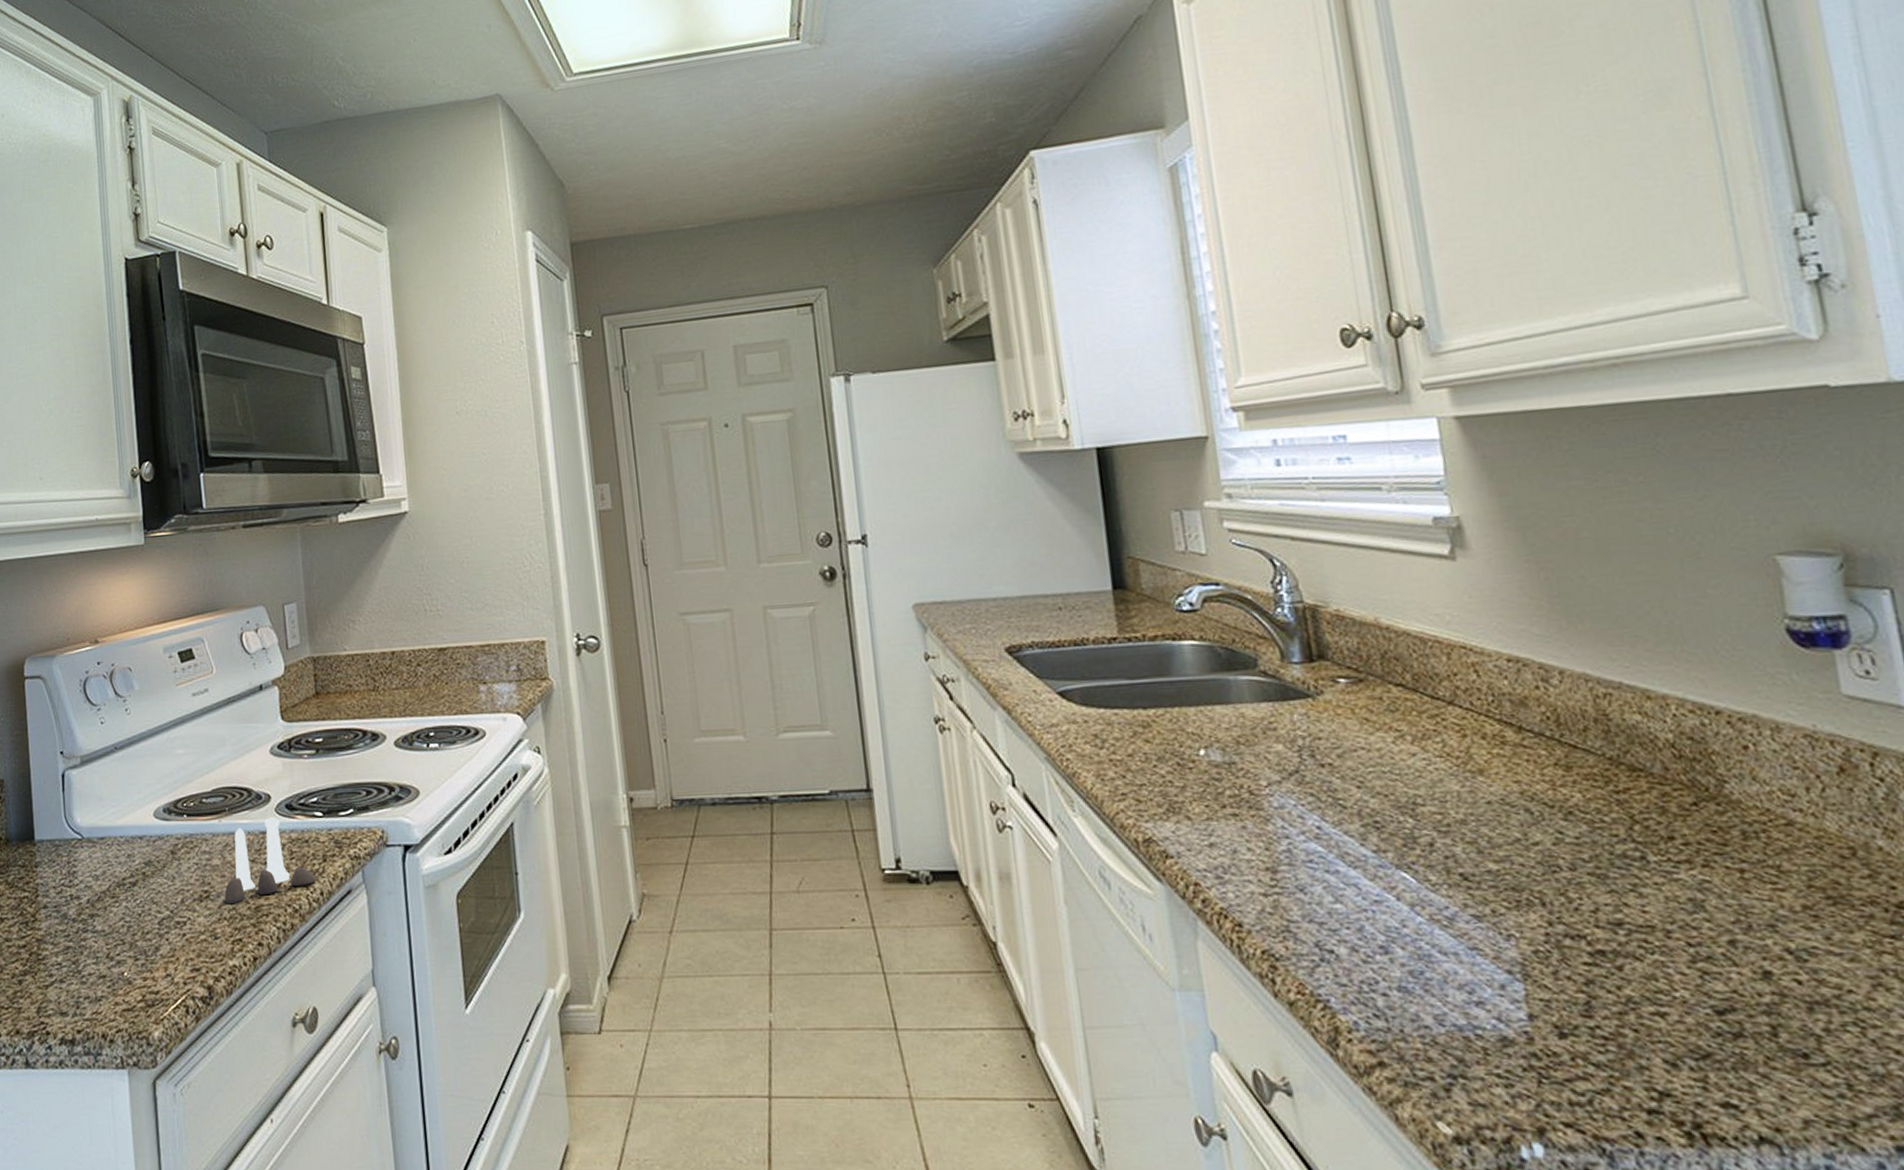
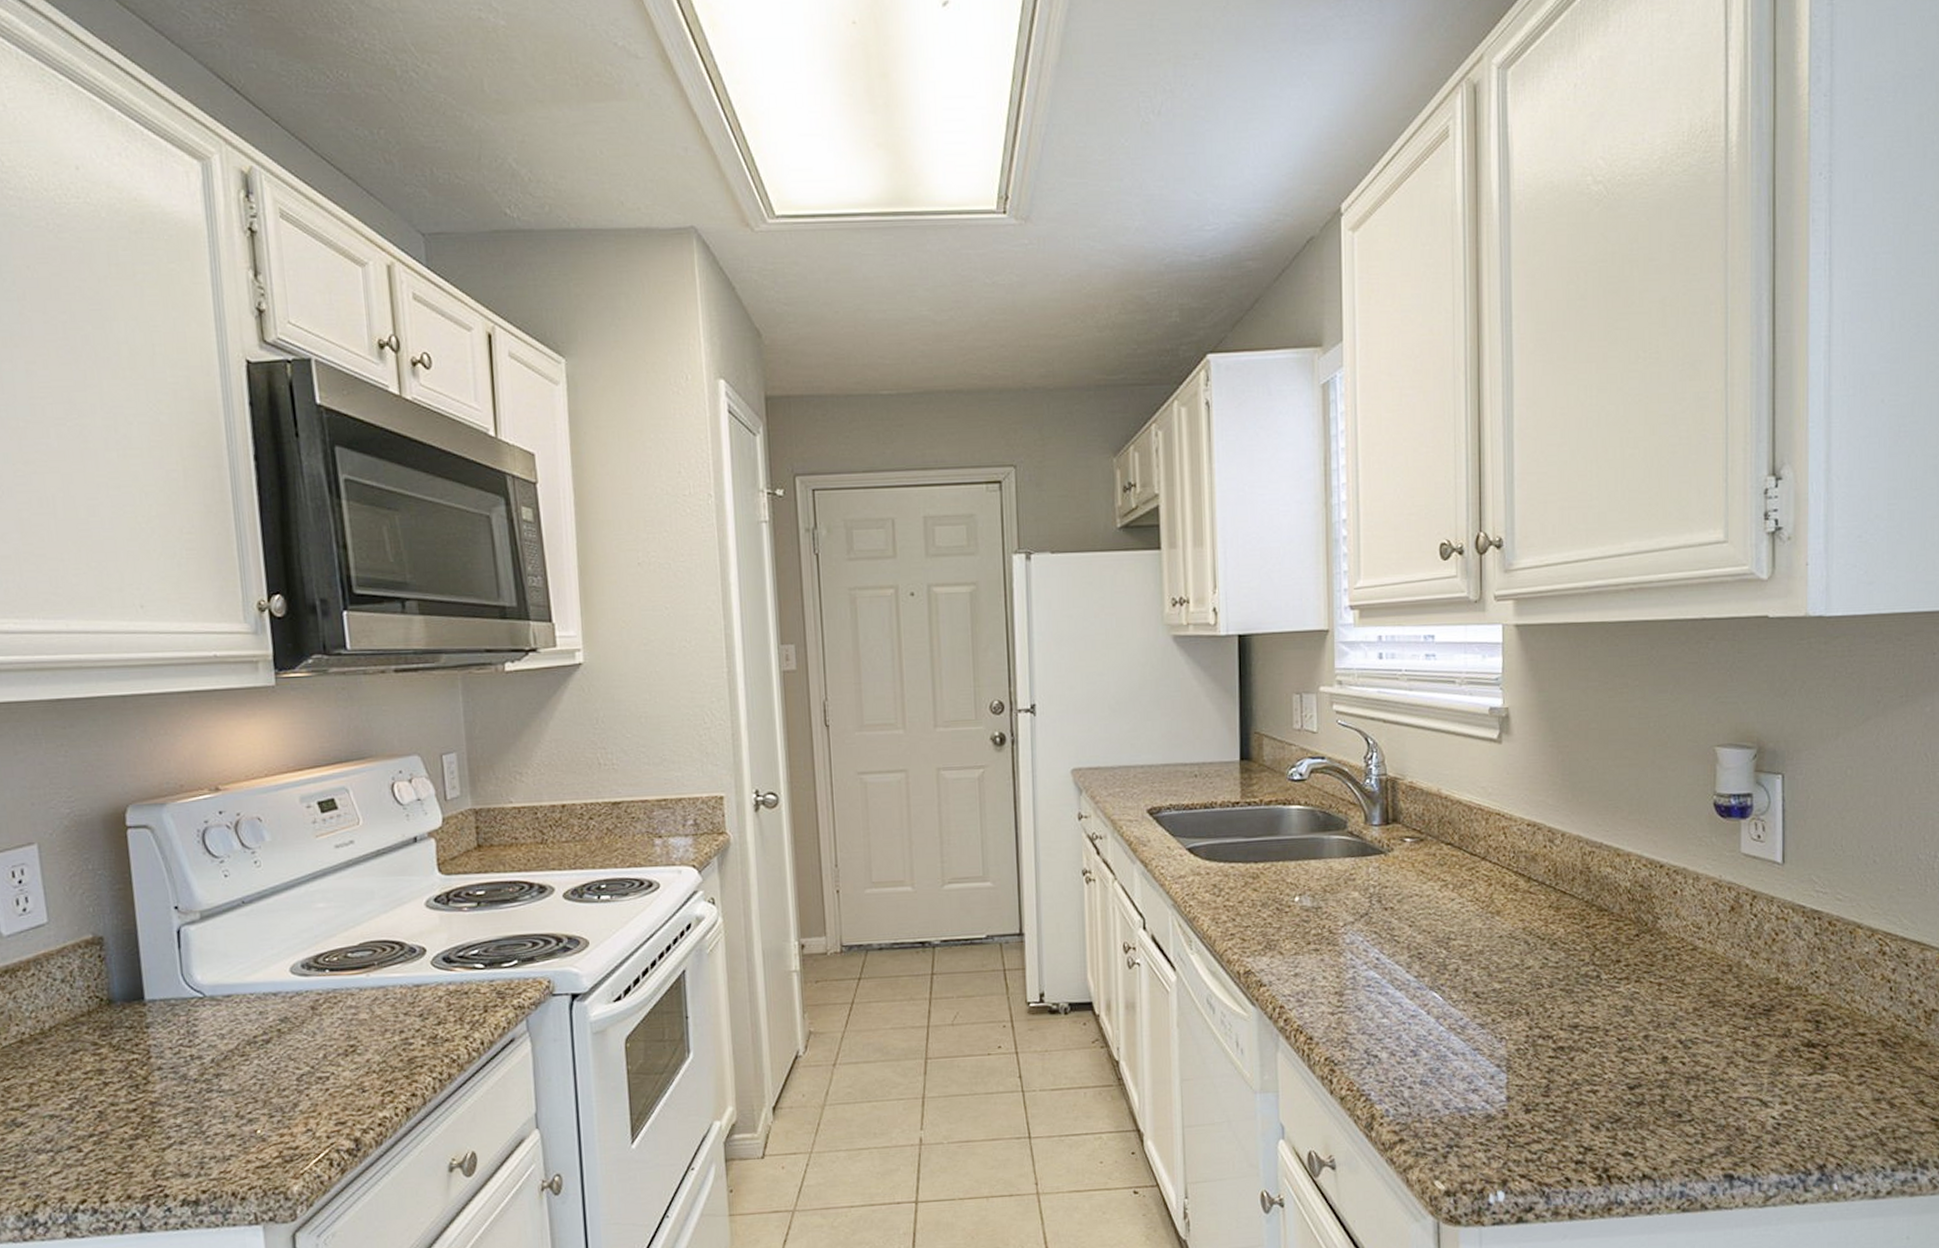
salt and pepper shaker set: present [225,817,316,905] -> none [373,970,476,1058]

